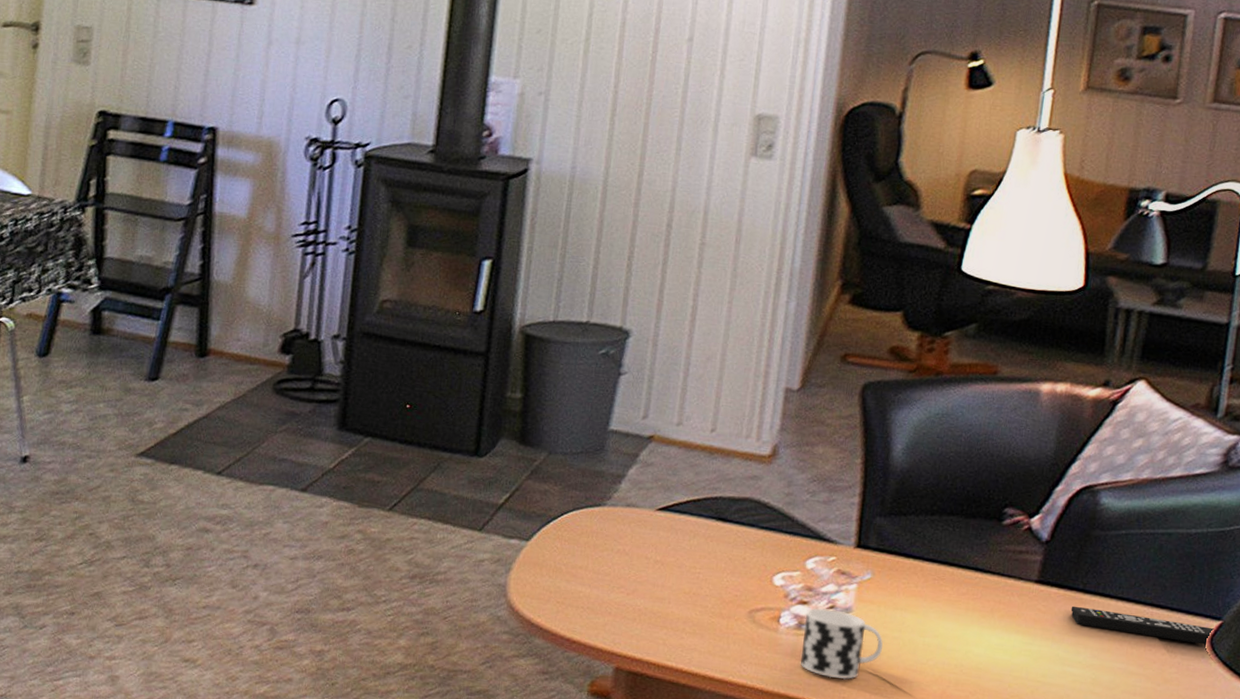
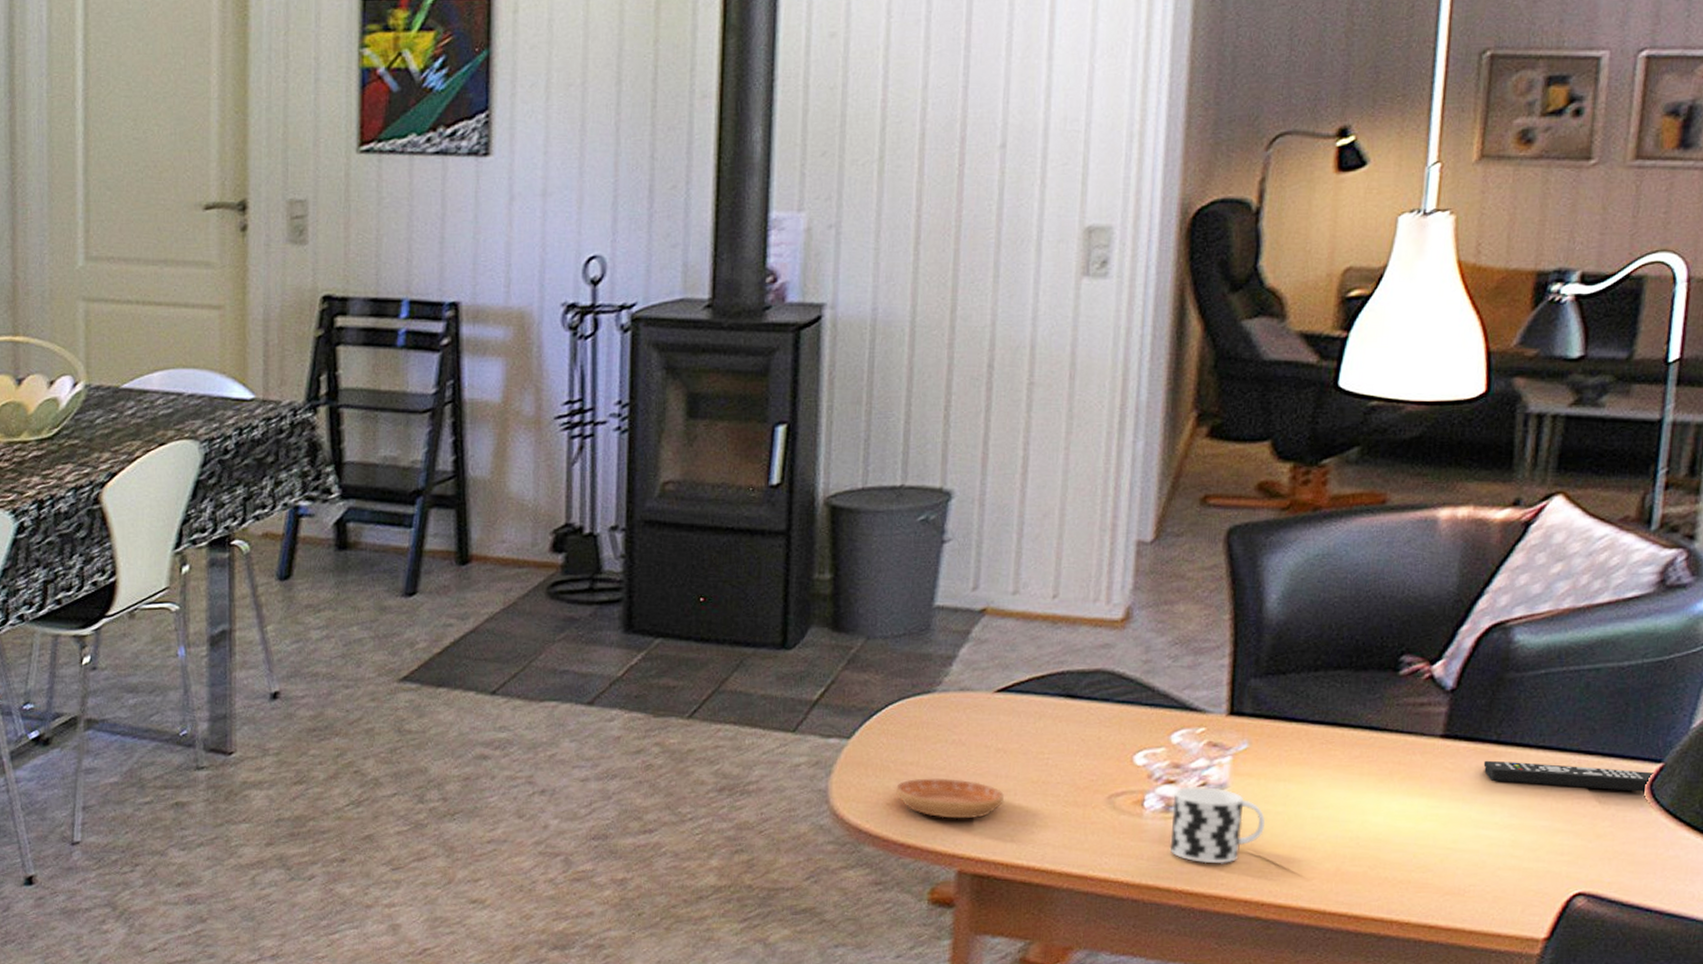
saucer: none [565,581,660,621] -> present [895,778,1005,819]

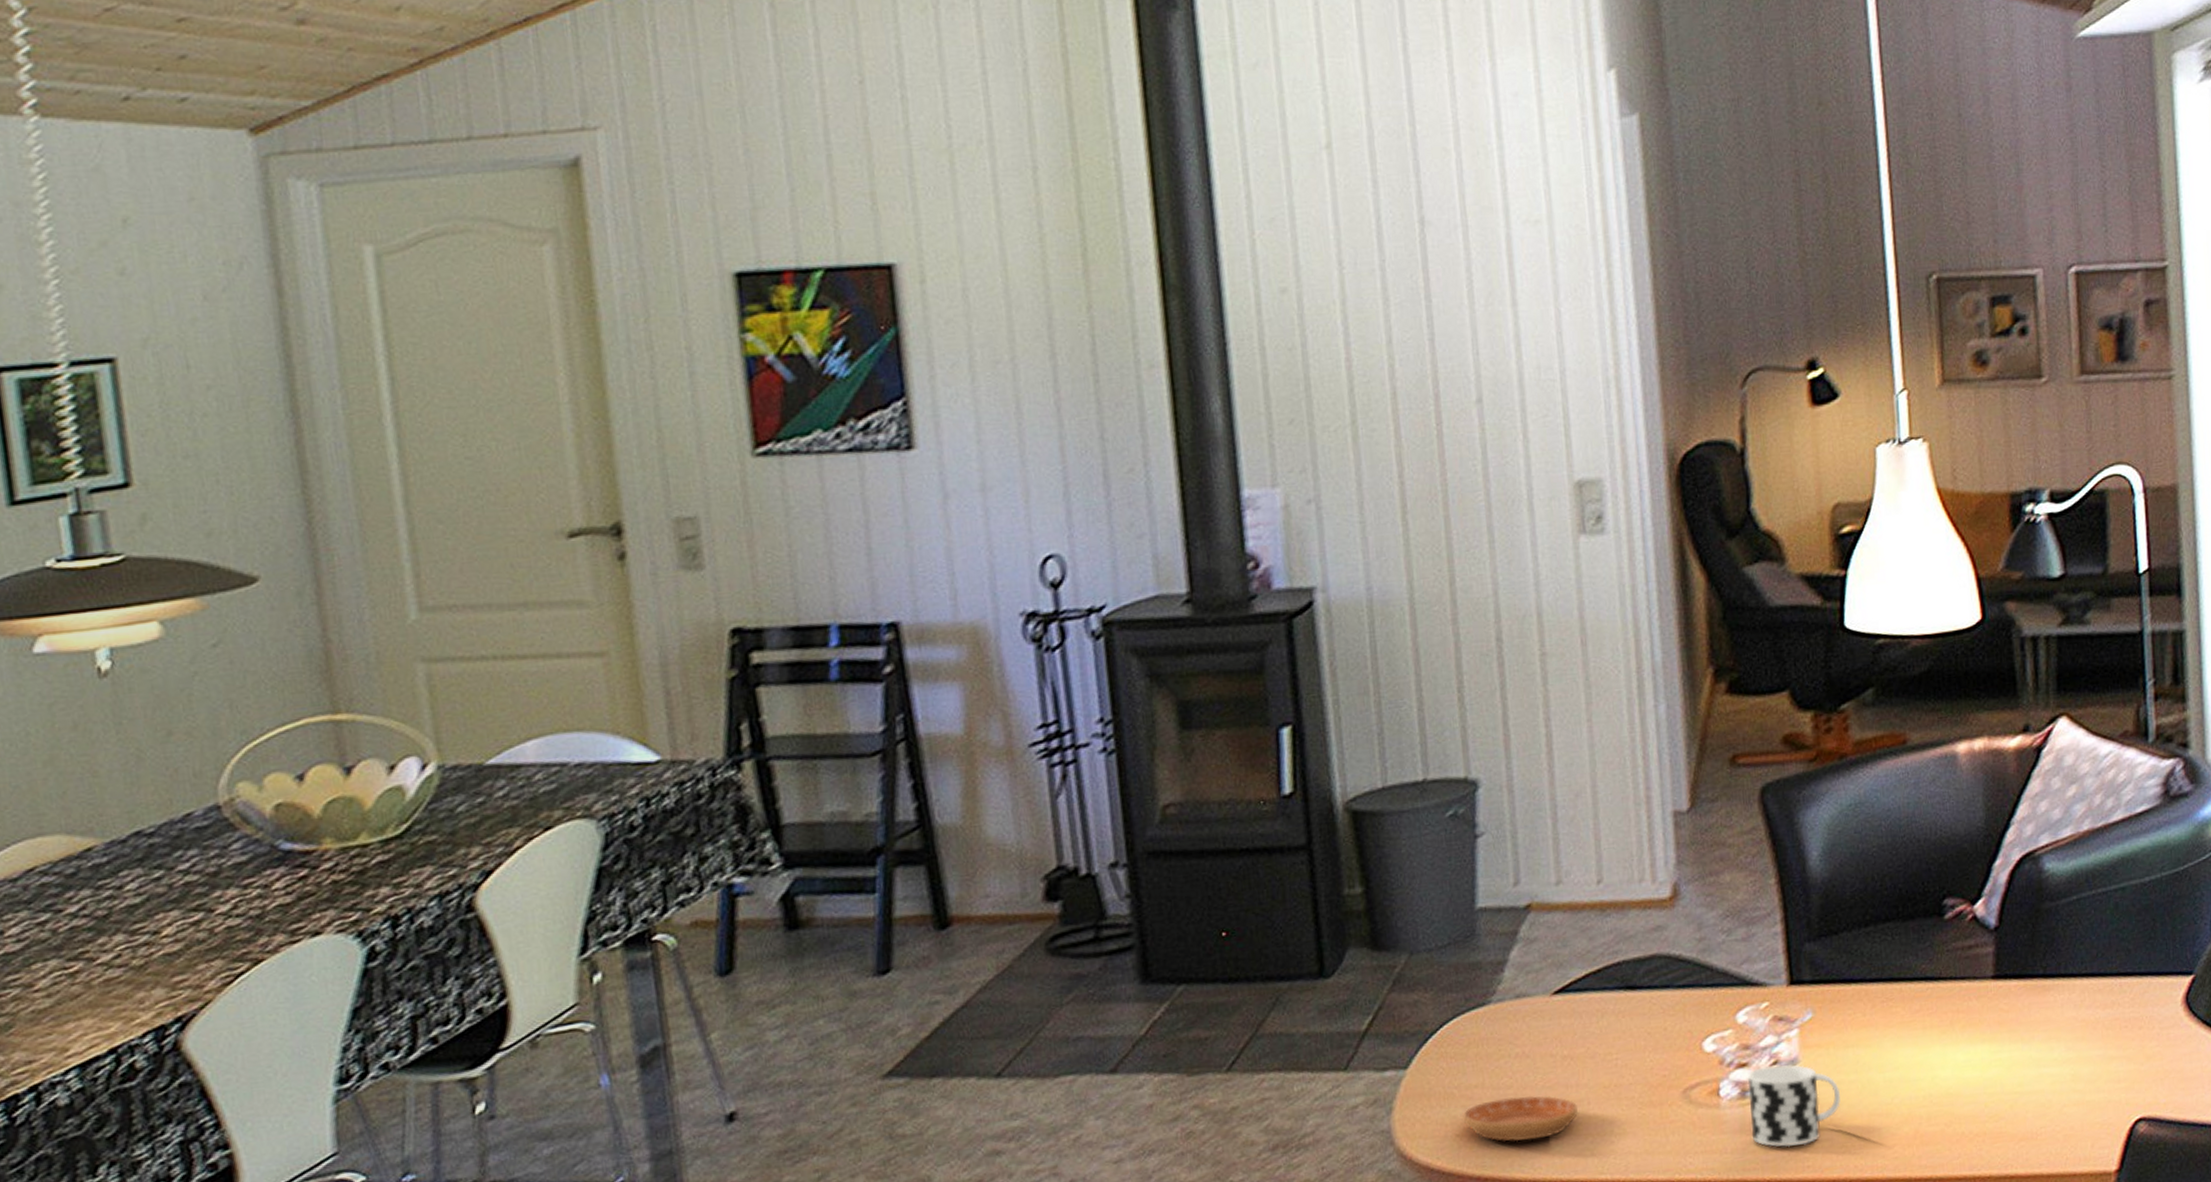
remote control: present [1483,760,1653,792] -> none [2035,985,2187,1016]

